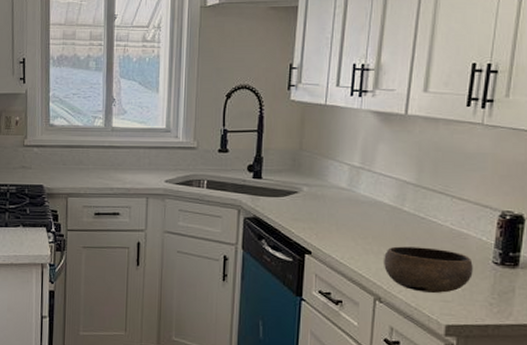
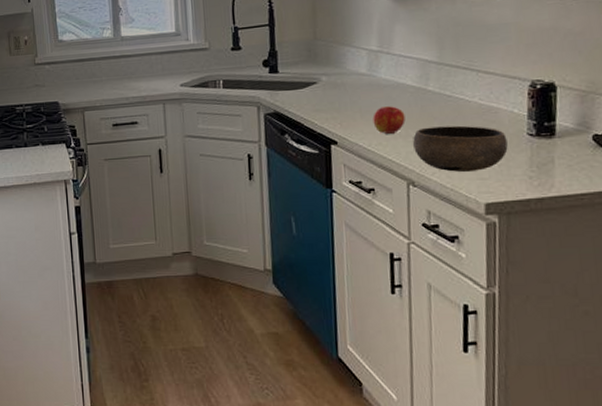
apple: none [348,222,379,249] -> present [373,106,406,134]

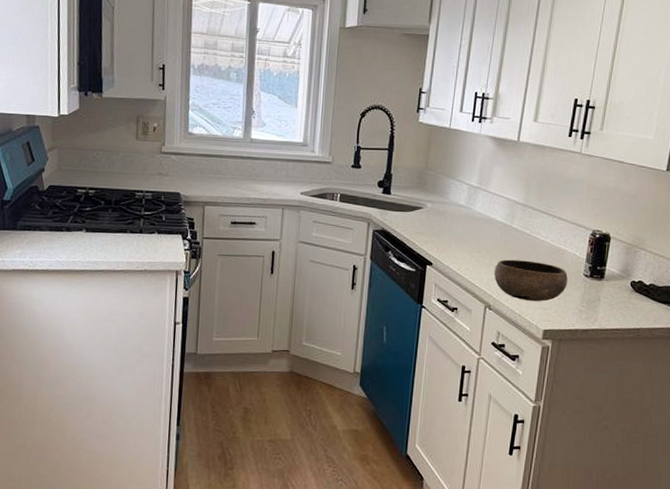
apple: present [373,106,406,134] -> none [464,237,491,261]

